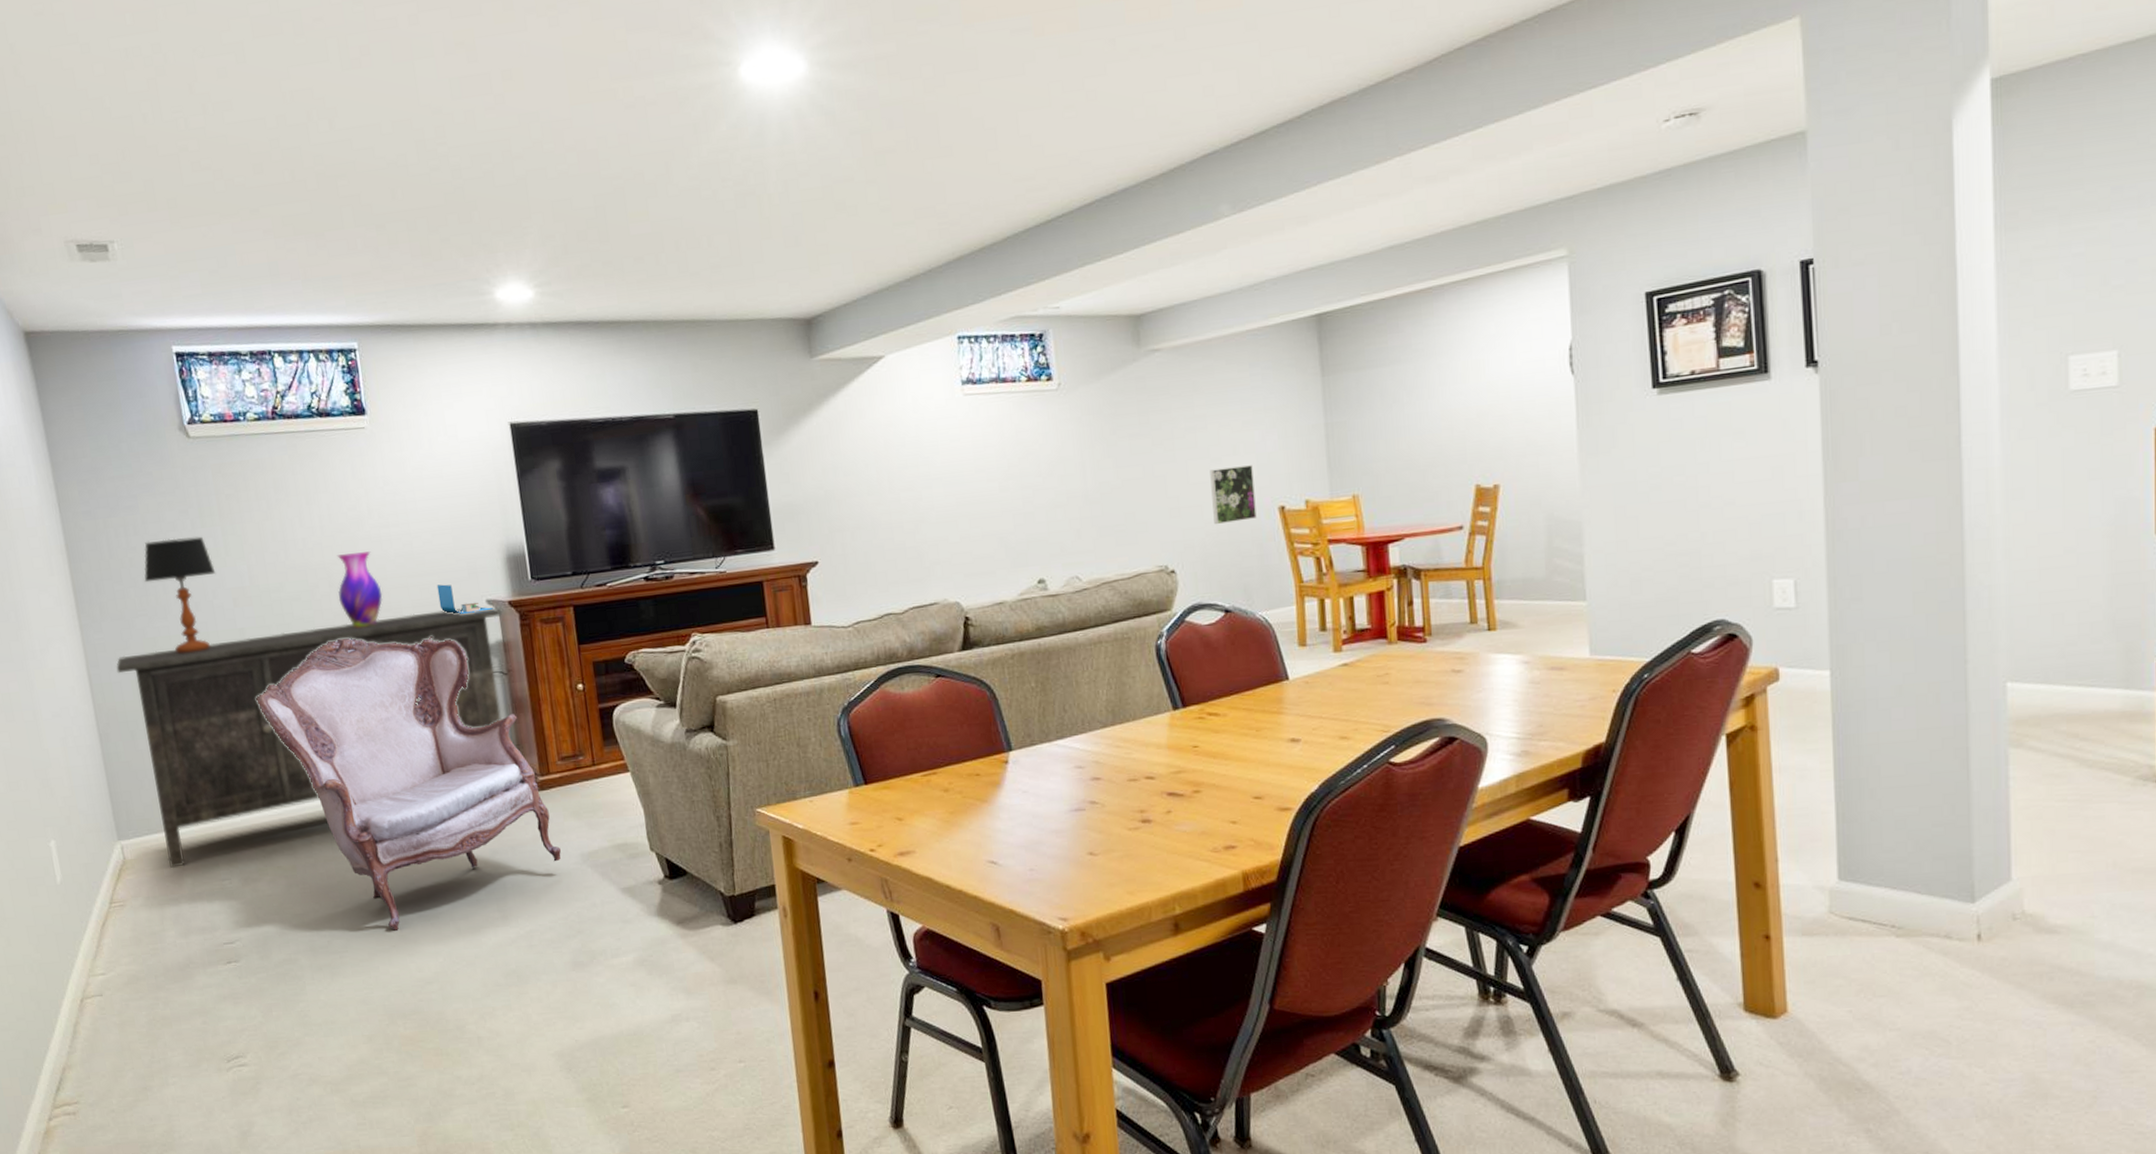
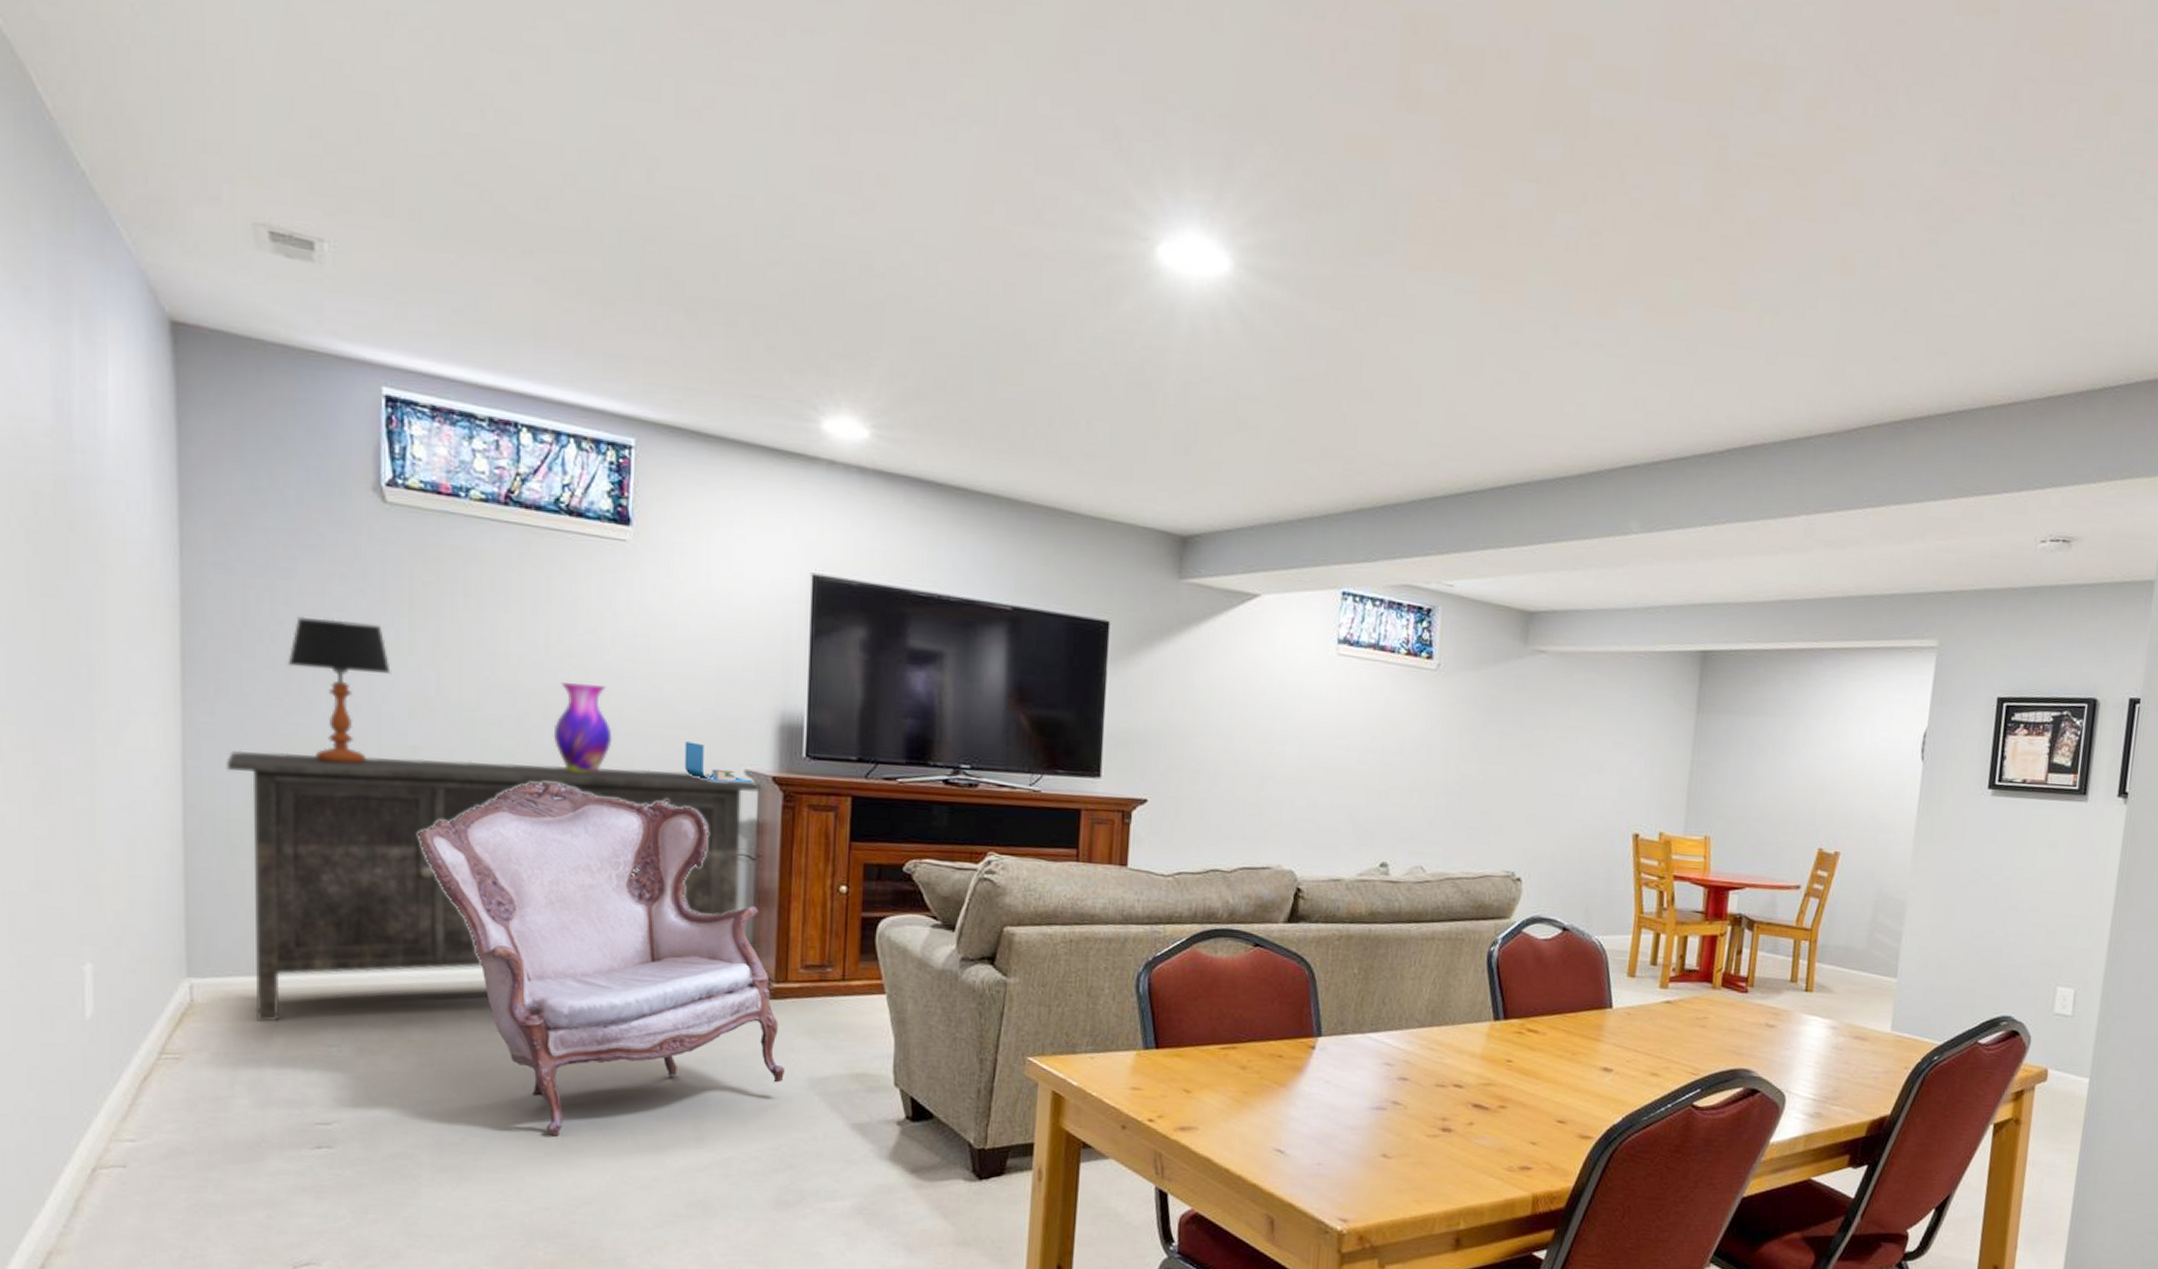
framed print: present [1210,465,1257,525] -> none [1568,783,1615,842]

